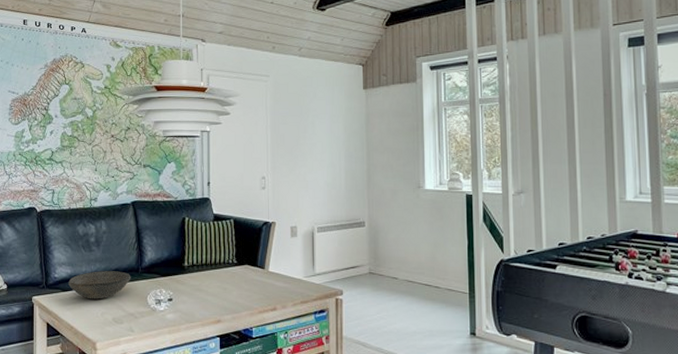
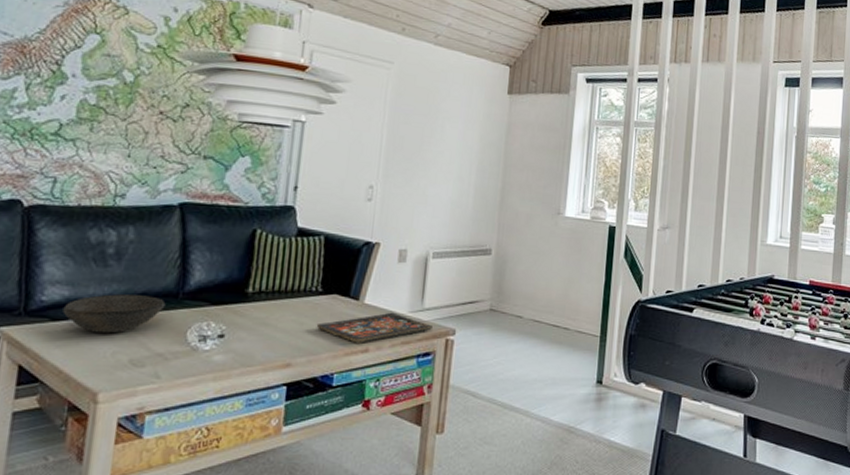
board game: none [235,277,324,303] -> present [316,312,433,344]

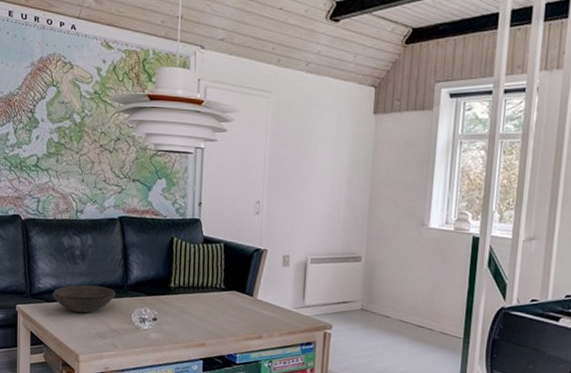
board game: present [316,312,433,344] -> none [221,307,313,332]

